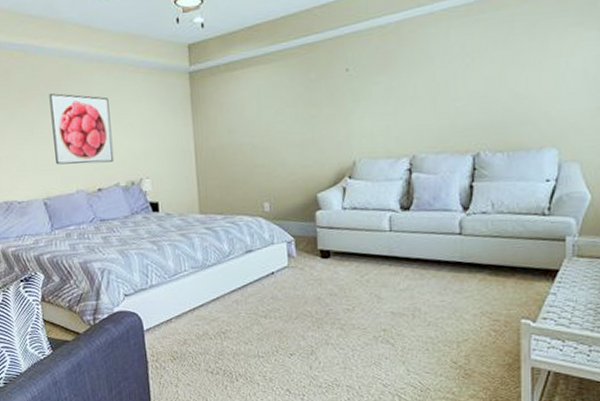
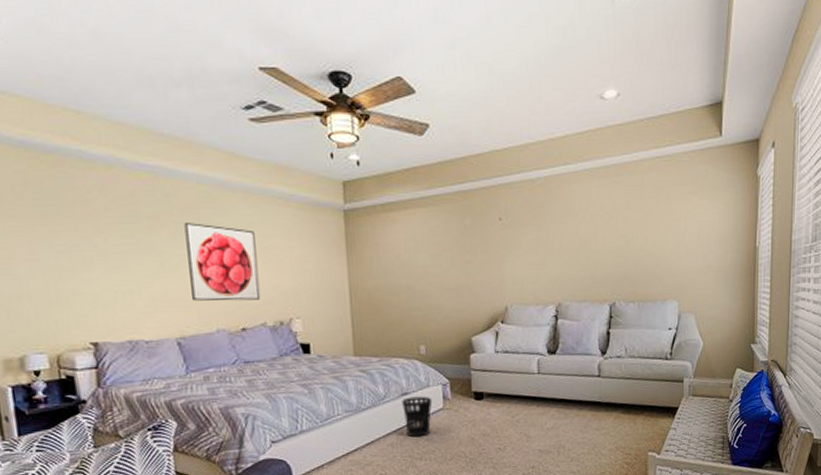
wastebasket: none [246,253,277,295] -> present [402,396,433,438]

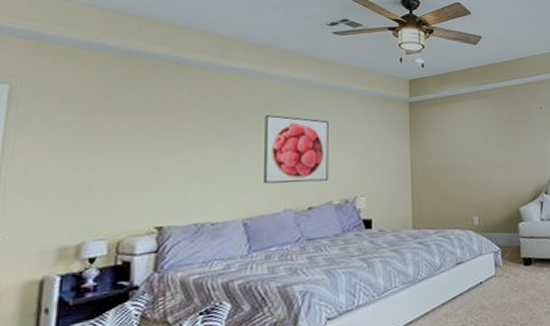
wastebasket: present [402,396,433,438] -> none [457,264,485,306]

